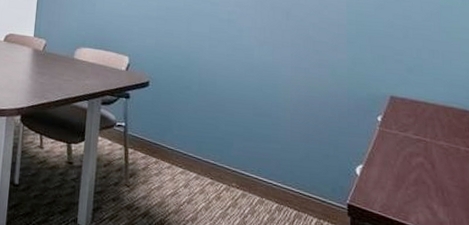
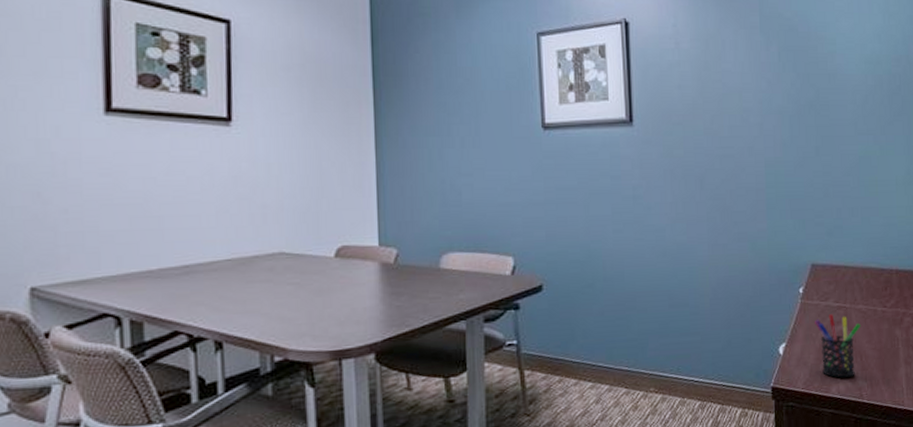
pen holder: none [393,145,443,210] -> present [815,314,861,378]

